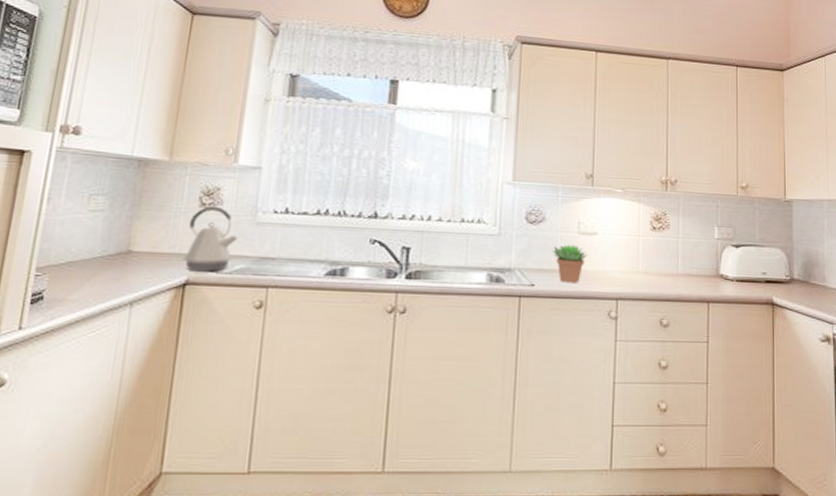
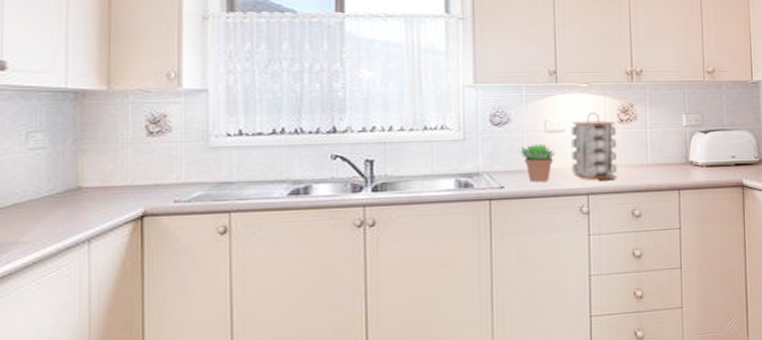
kettle: present [182,206,238,273] -> none [136,133,192,204]
spice rack: none [601,218,648,286] -> present [570,112,617,181]

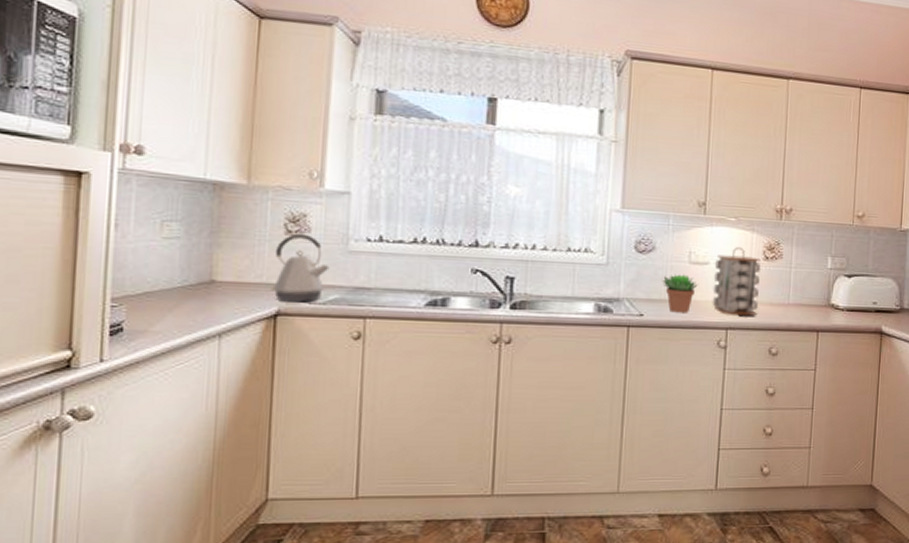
kettle: none [136,133,192,204] -> present [270,233,330,304]

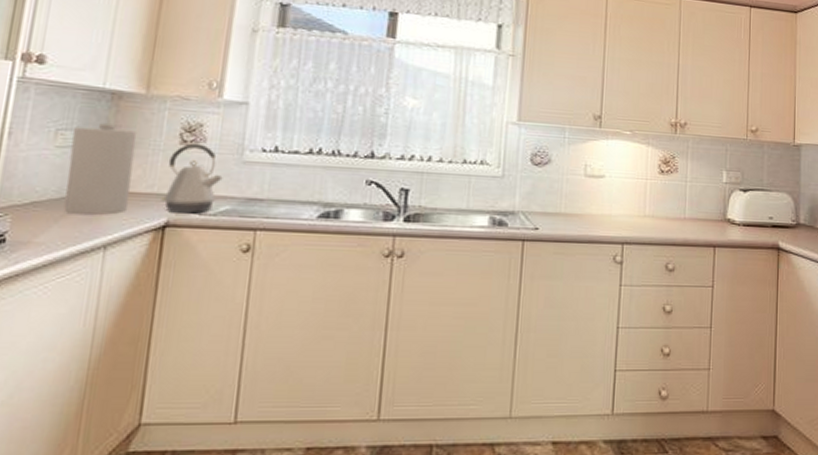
paper towel holder: none [176,214,242,305] -> present [63,123,138,215]
succulent plant: present [661,274,698,313] -> none [557,187,593,227]
spice rack: present [712,247,761,316] -> none [608,160,656,230]

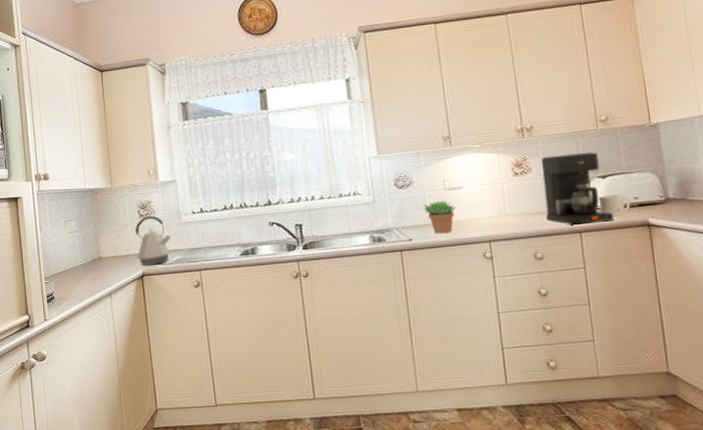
paper towel holder: present [63,123,138,215] -> none [75,212,118,276]
succulent plant: none [557,187,593,227] -> present [423,200,456,234]
coffee maker: none [684,158,748,239] -> present [541,152,614,226]
mug: none [736,210,765,237] -> present [598,194,631,218]

